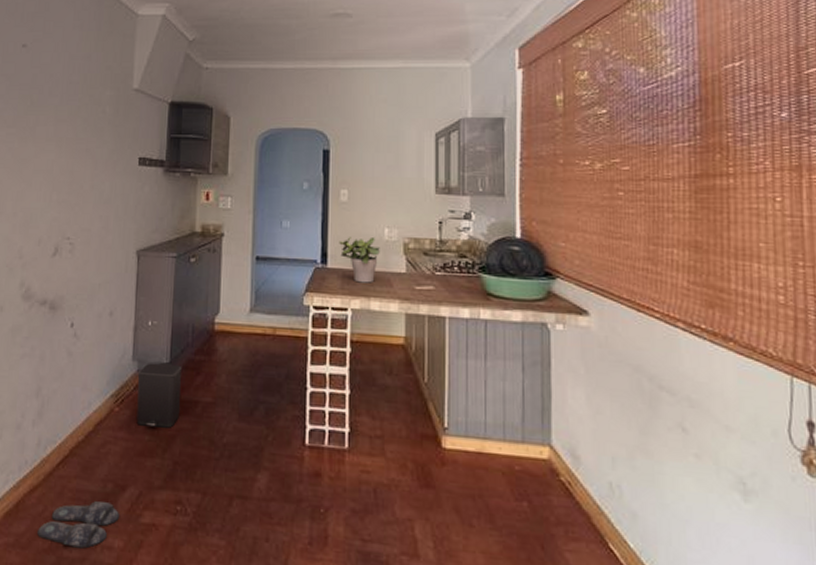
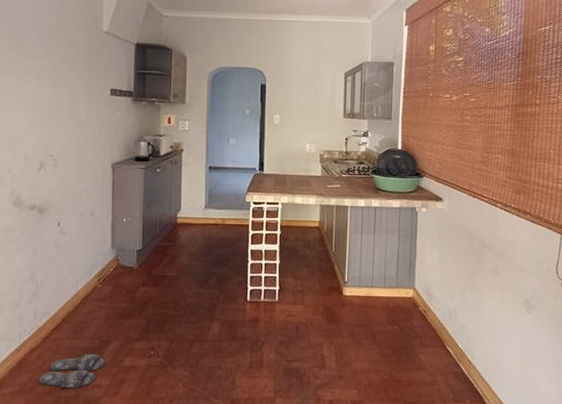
pedal bin: present [136,362,181,428] -> none [116,249,152,297]
kettle: none [163,219,190,249] -> present [133,139,155,162]
toaster: none [175,212,213,244] -> present [143,133,174,158]
potted plant: present [339,237,380,283] -> none [273,150,303,184]

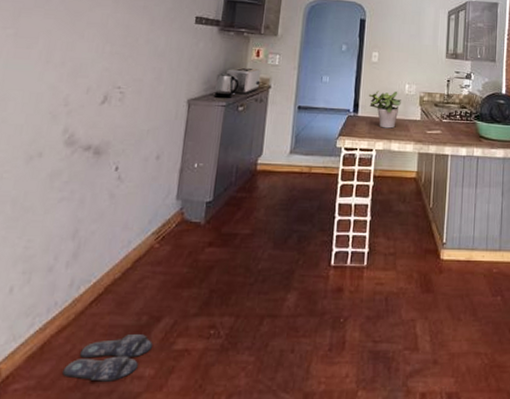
potted plant: none [273,150,303,184] -> present [369,91,401,129]

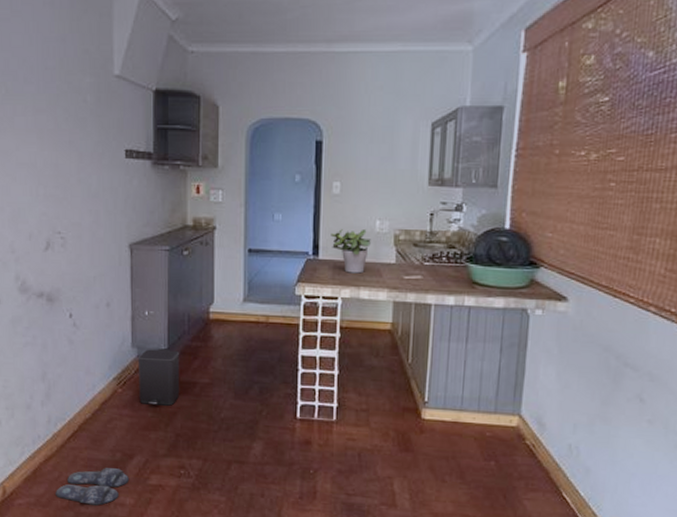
pedal bin: none [176,200,223,260] -> present [139,348,180,406]
kettle: present [213,72,240,99] -> none [155,213,181,243]
toaster: present [226,67,262,95] -> none [166,206,204,238]

